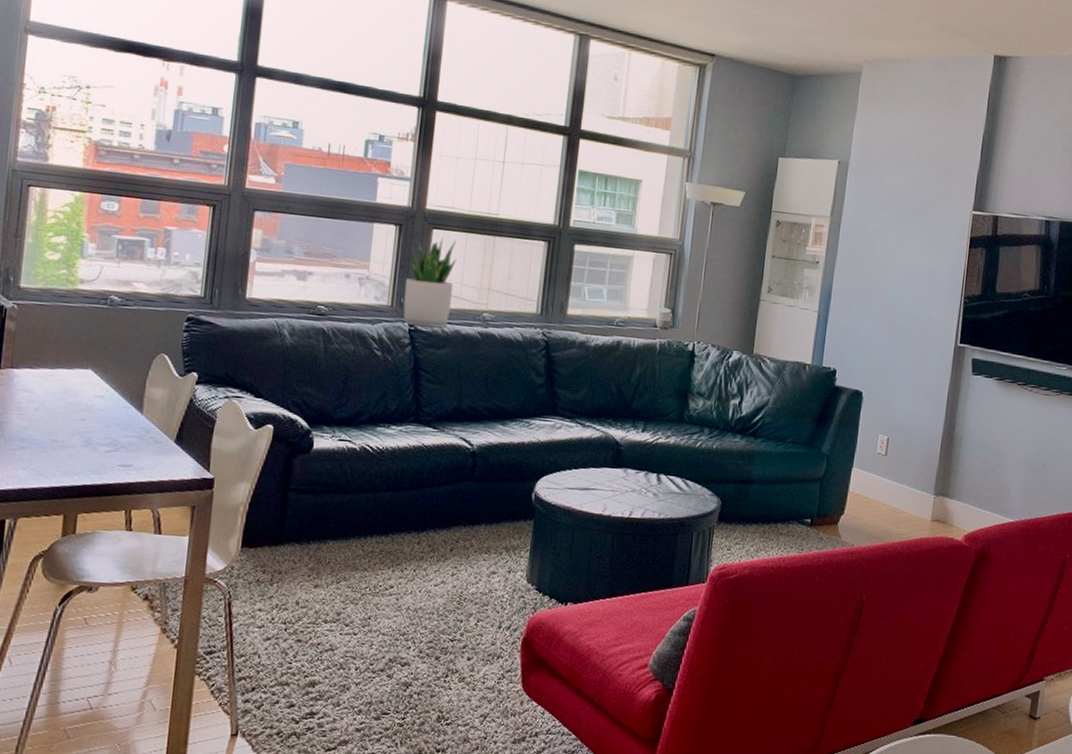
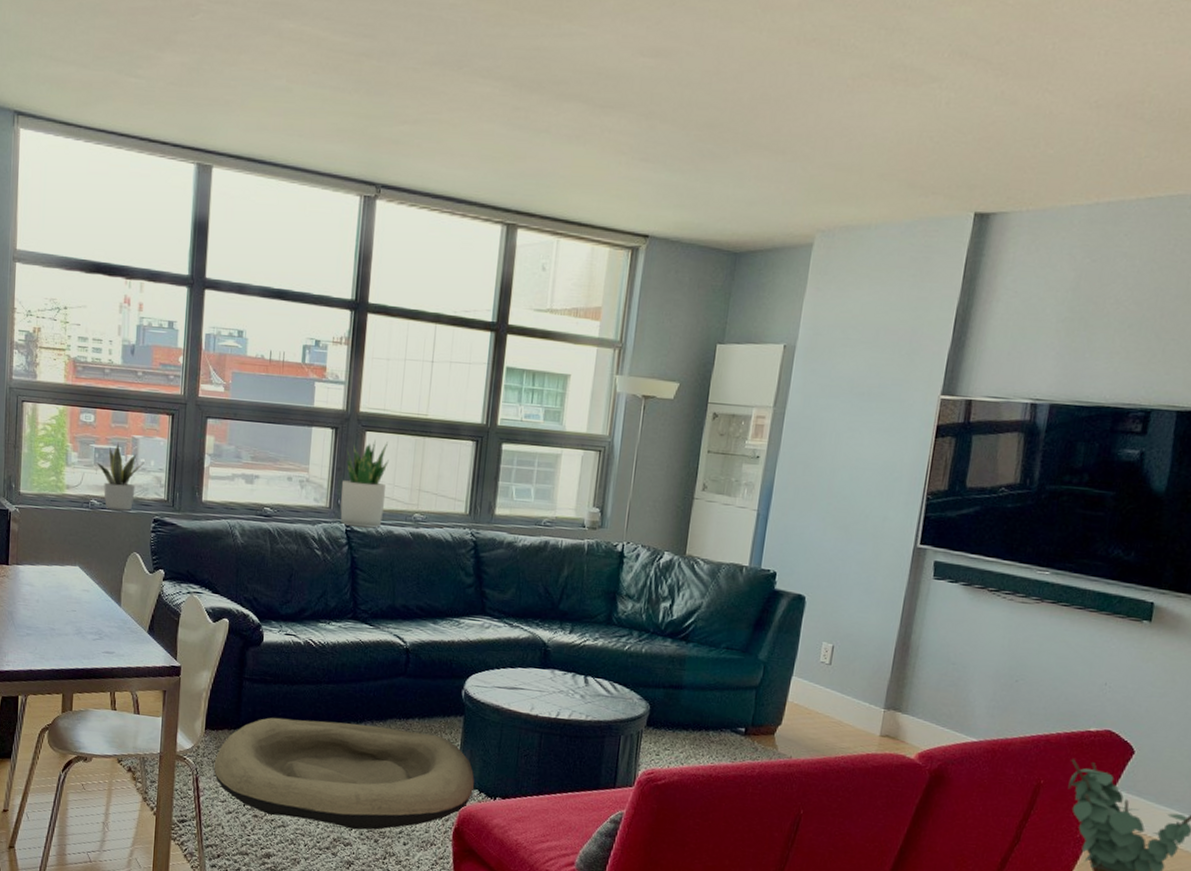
potted plant: none [119,233,178,309] -> present [96,442,144,512]
dog bed: none [250,530,545,648] -> present [213,717,475,830]

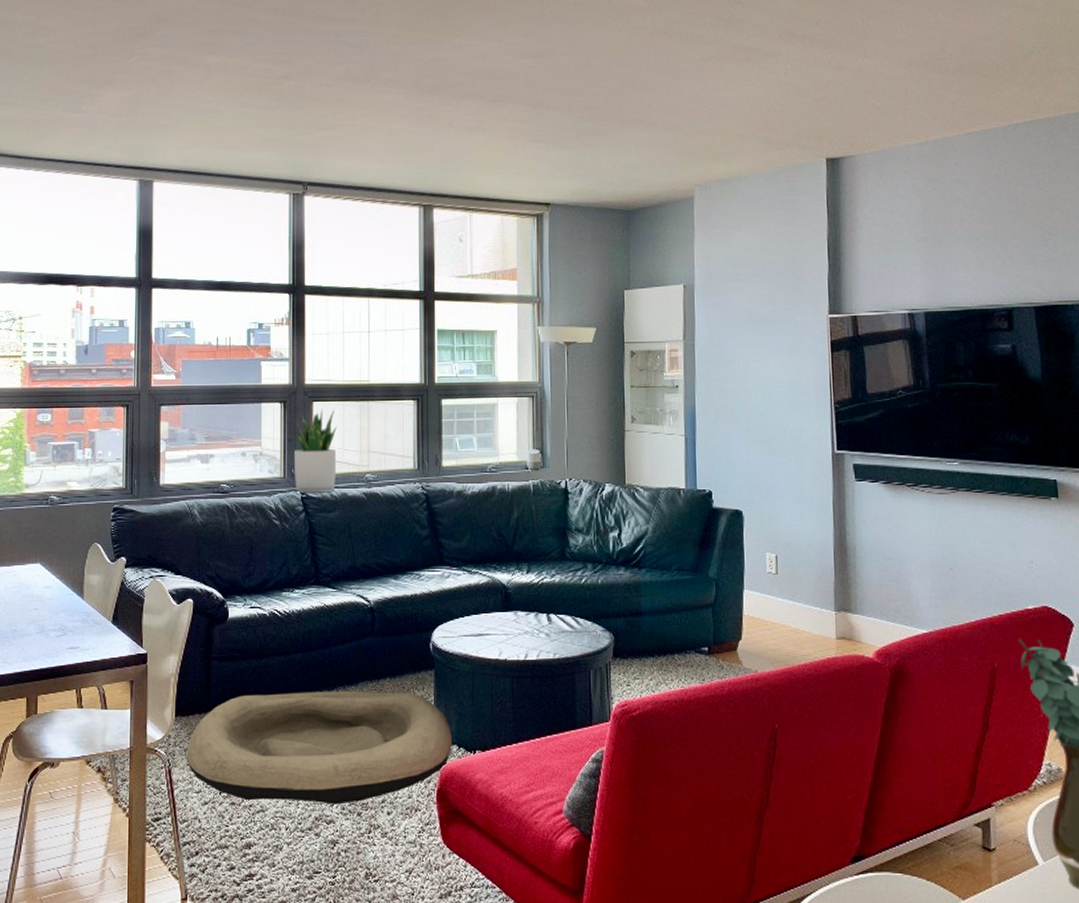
potted plant: present [96,442,144,512] -> none [54,437,102,504]

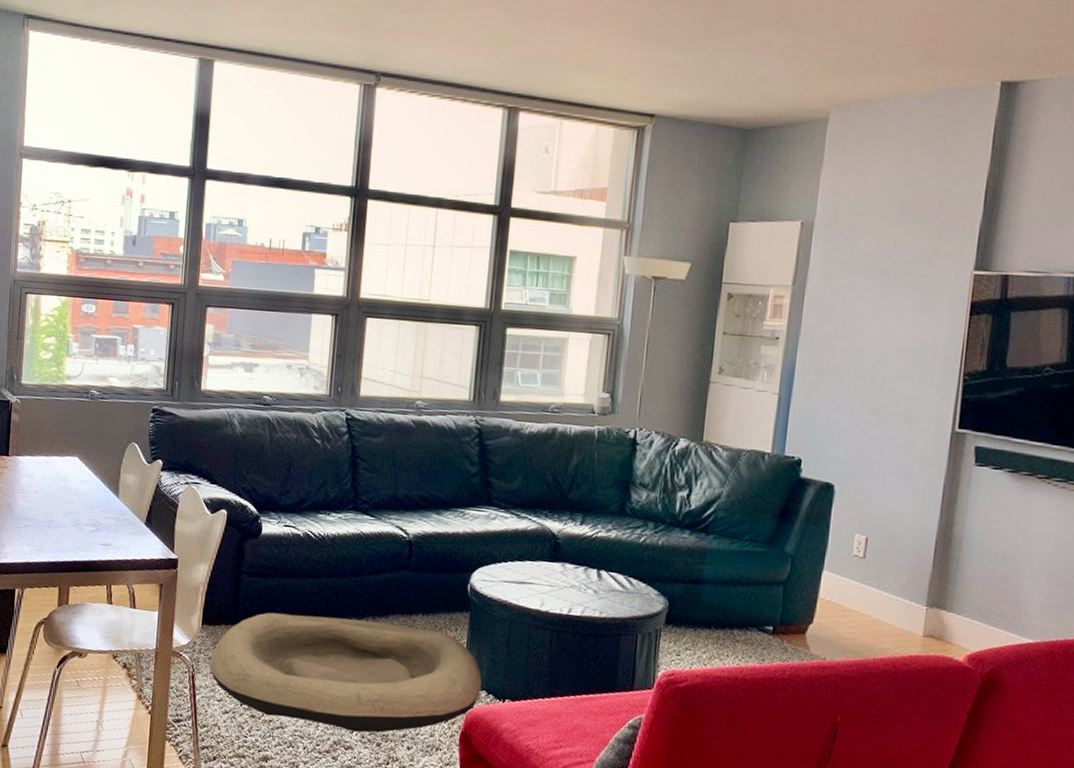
planter: present [295,408,337,493] -> none [340,325,390,416]

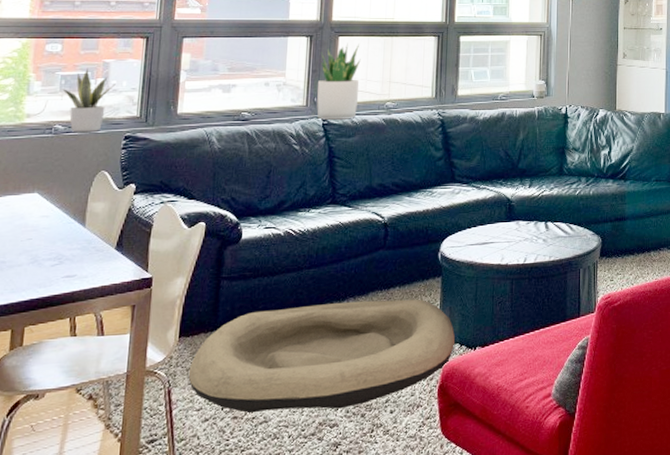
potted plant: none [97,332,144,401] -> present [62,67,116,133]
planter: none [340,325,390,416] -> present [317,42,361,120]

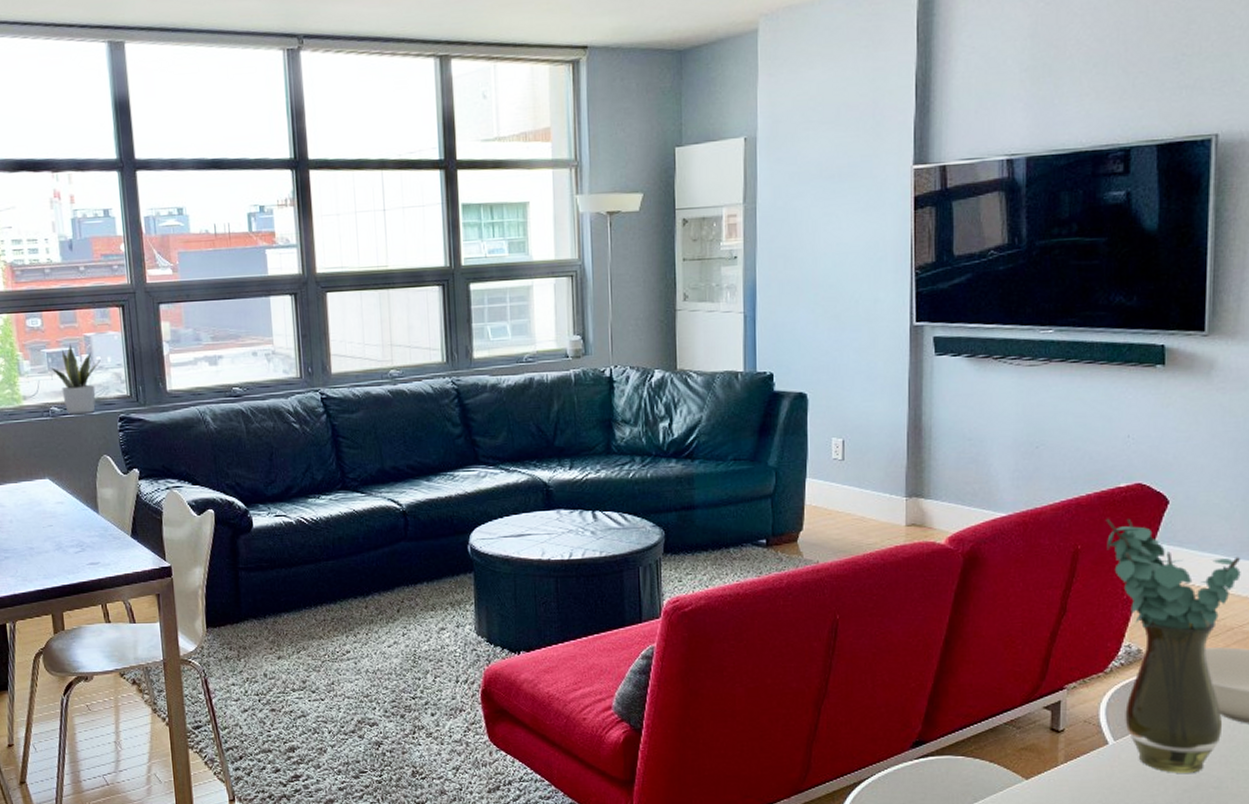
dog bed: present [188,299,455,413] -> none [221,596,495,708]
planter: present [317,42,361,120] -> none [309,299,358,394]

